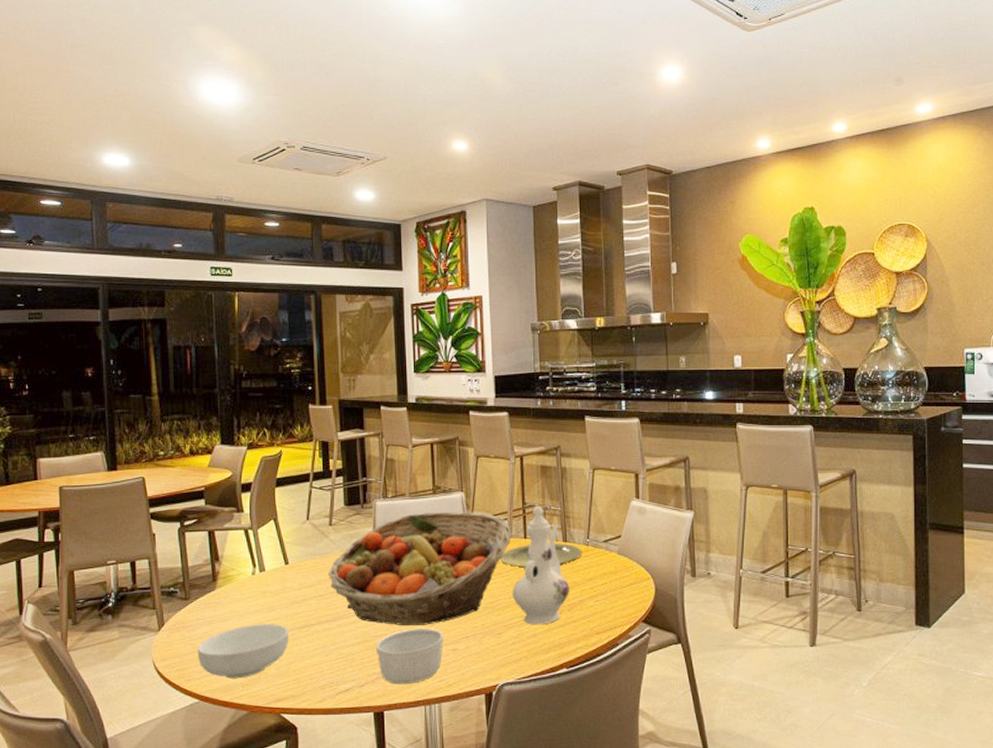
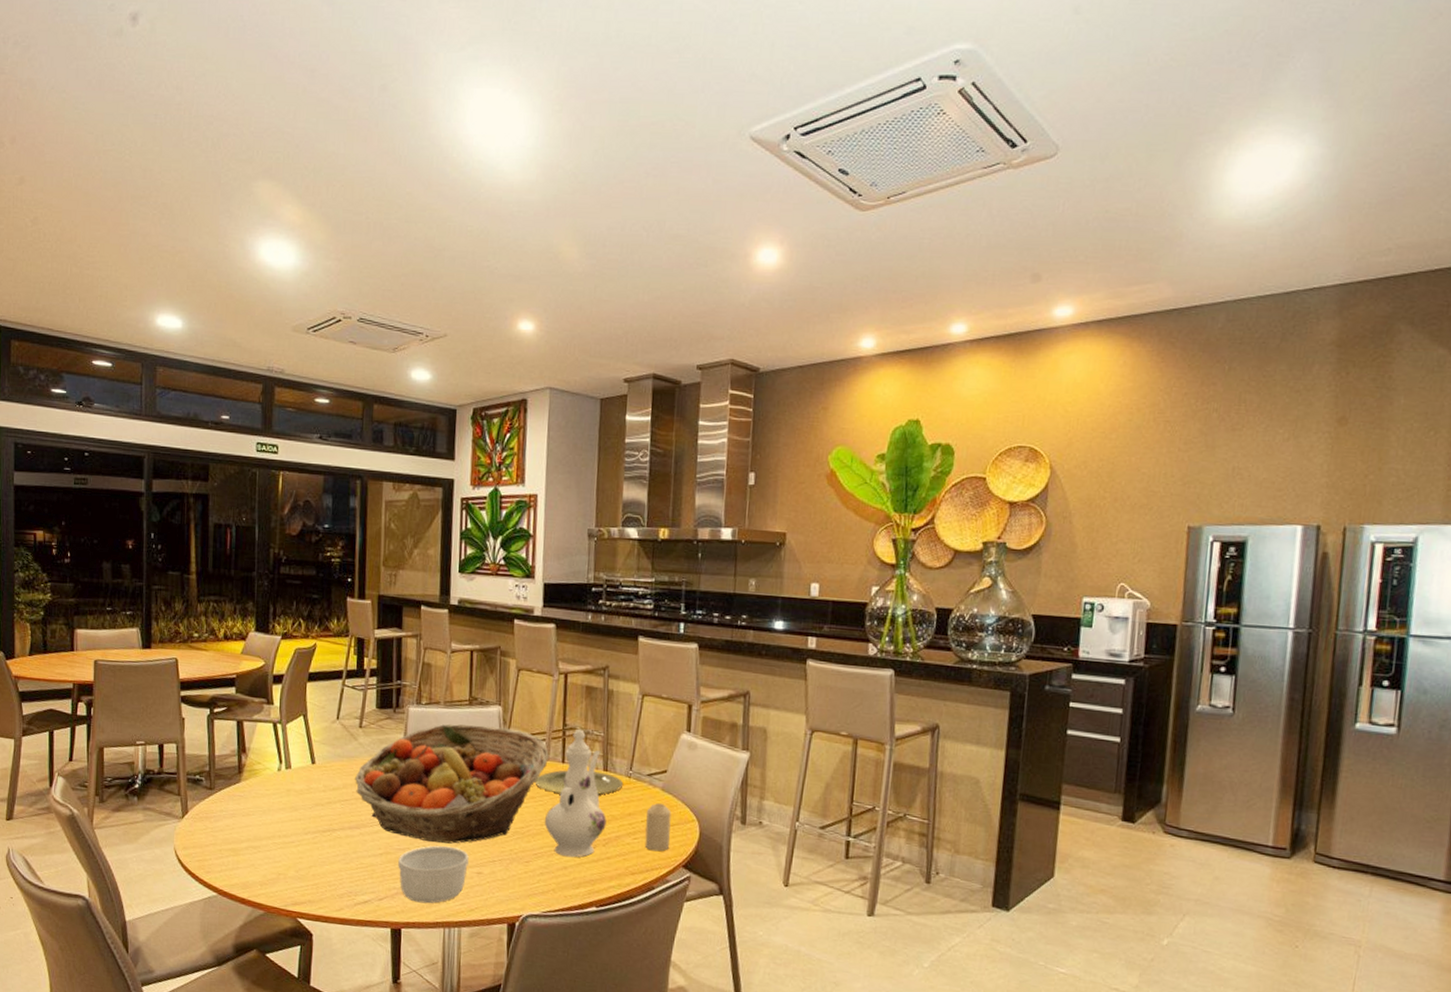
cereal bowl: present [197,624,289,679] -> none [218,822,311,877]
candle: none [606,565,630,610] -> present [644,803,672,852]

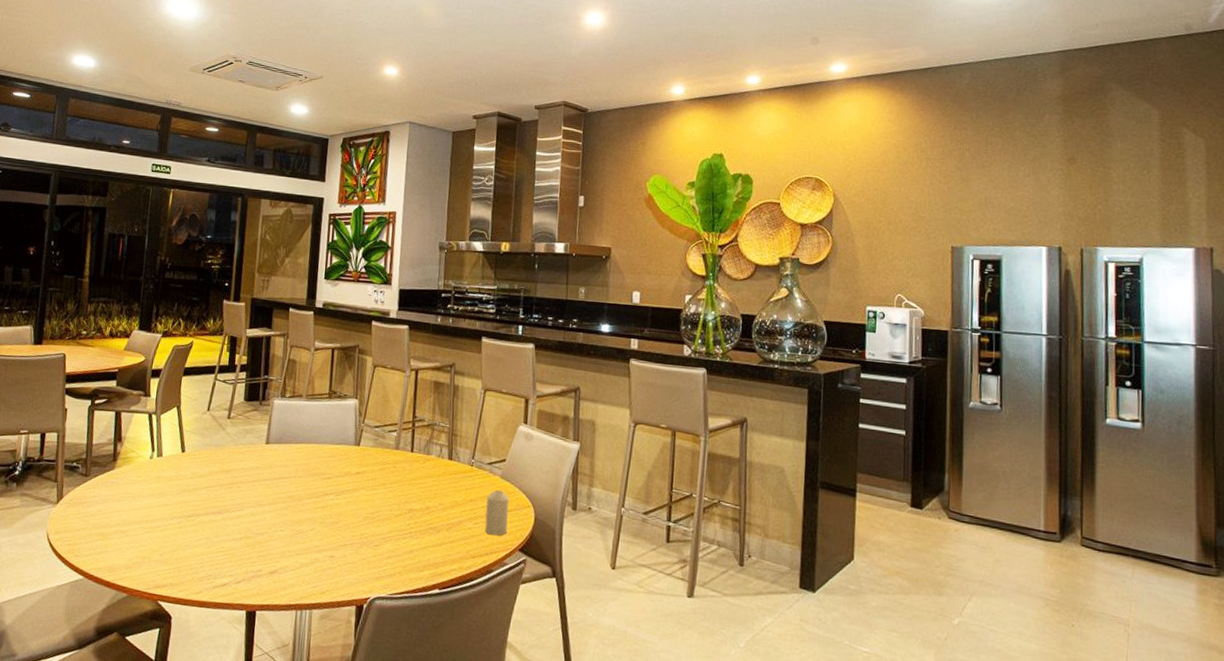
fruit basket: present [354,724,549,844] -> none [220,415,399,528]
ramekin: present [398,846,469,904] -> none [256,530,323,587]
plate: present [535,770,624,795] -> none [386,458,466,482]
ewer: present [544,729,606,858] -> none [393,420,450,542]

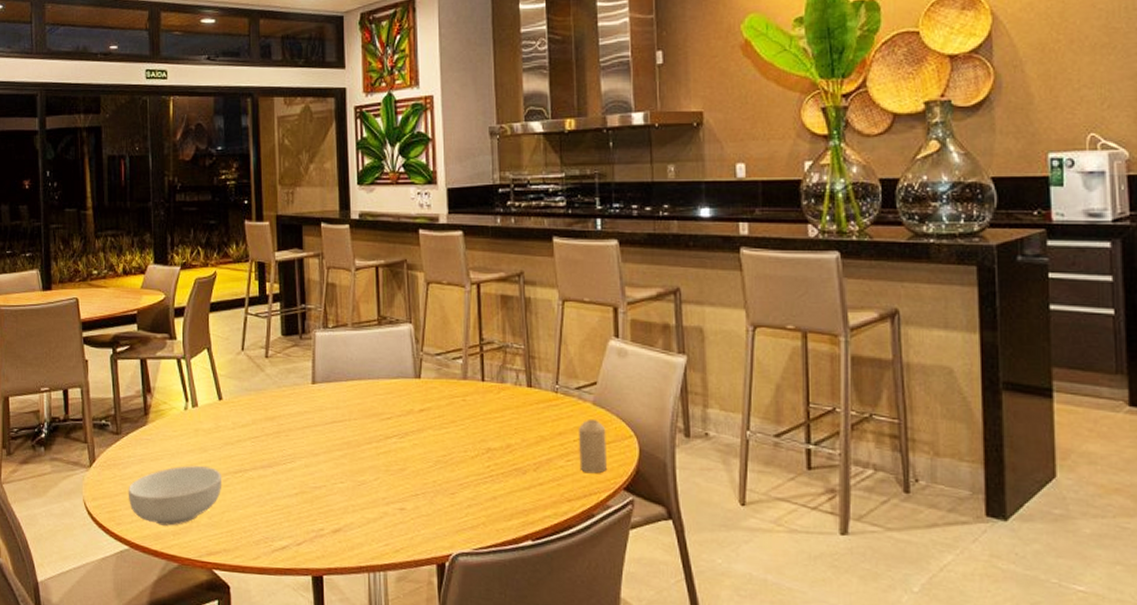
cereal bowl: none [88,508,177,560] -> present [128,465,223,526]

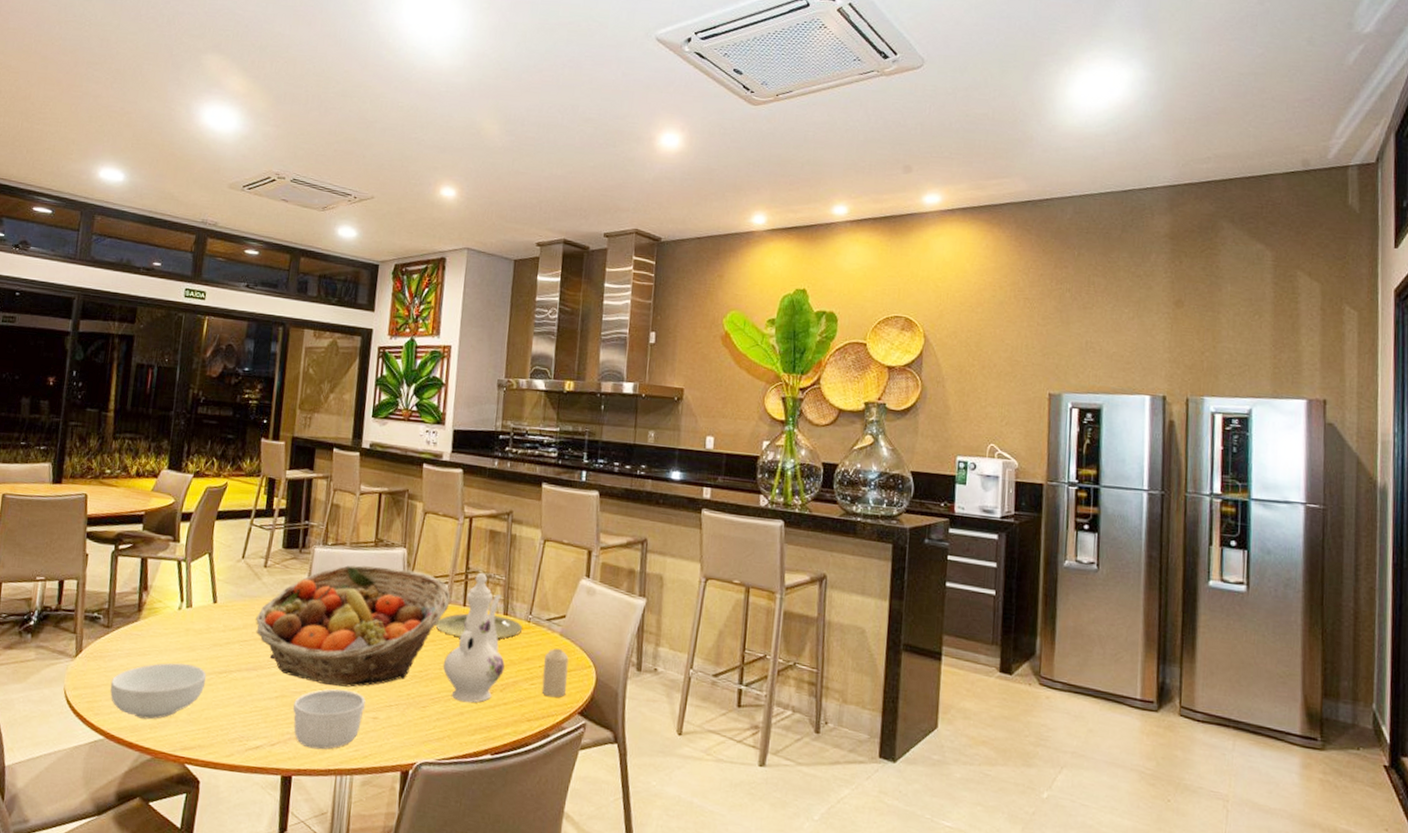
fruit basket: none [263,346,467,478] -> present [255,565,451,687]
ramekin: none [315,481,390,546] -> present [293,689,366,750]
plate: none [454,388,551,415] -> present [435,613,523,639]
ewer: none [467,342,535,486] -> present [443,572,505,703]

